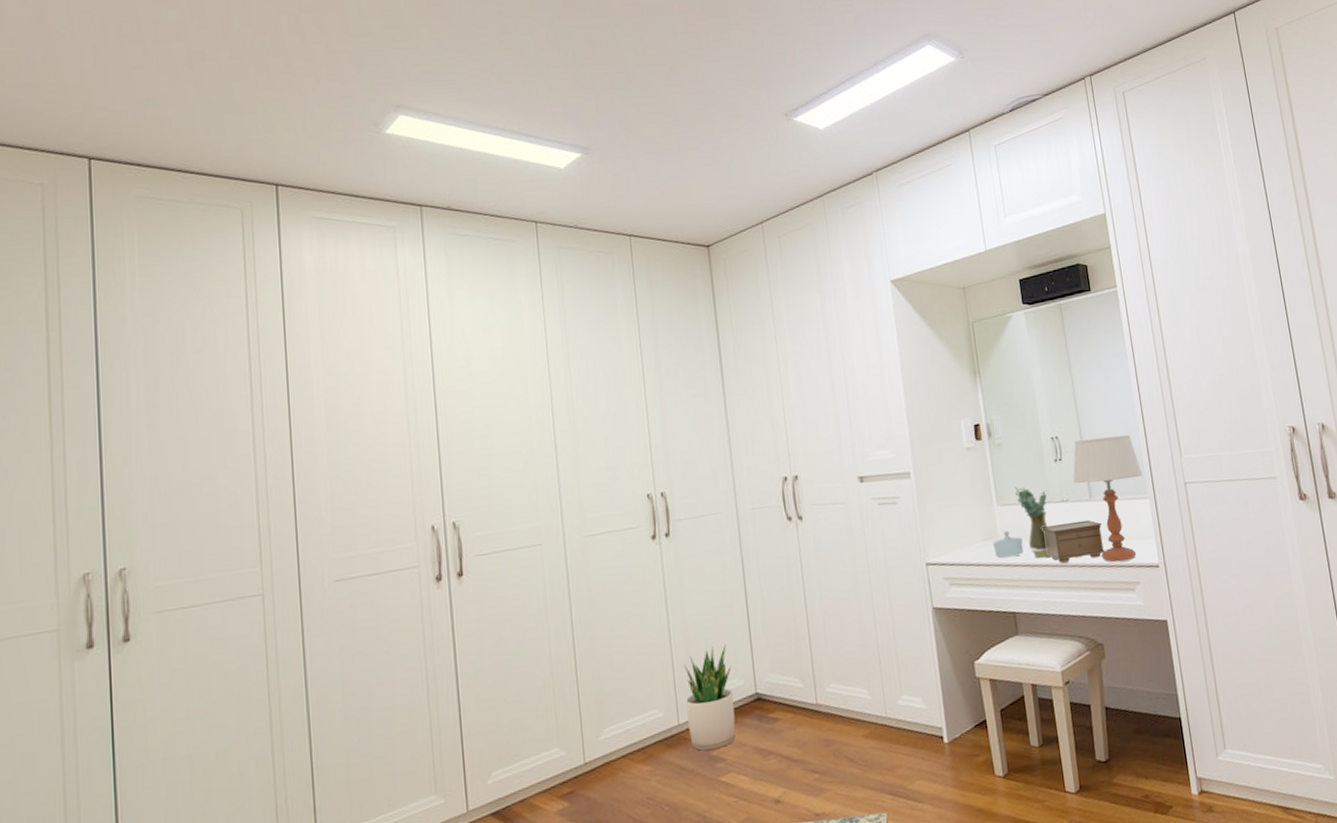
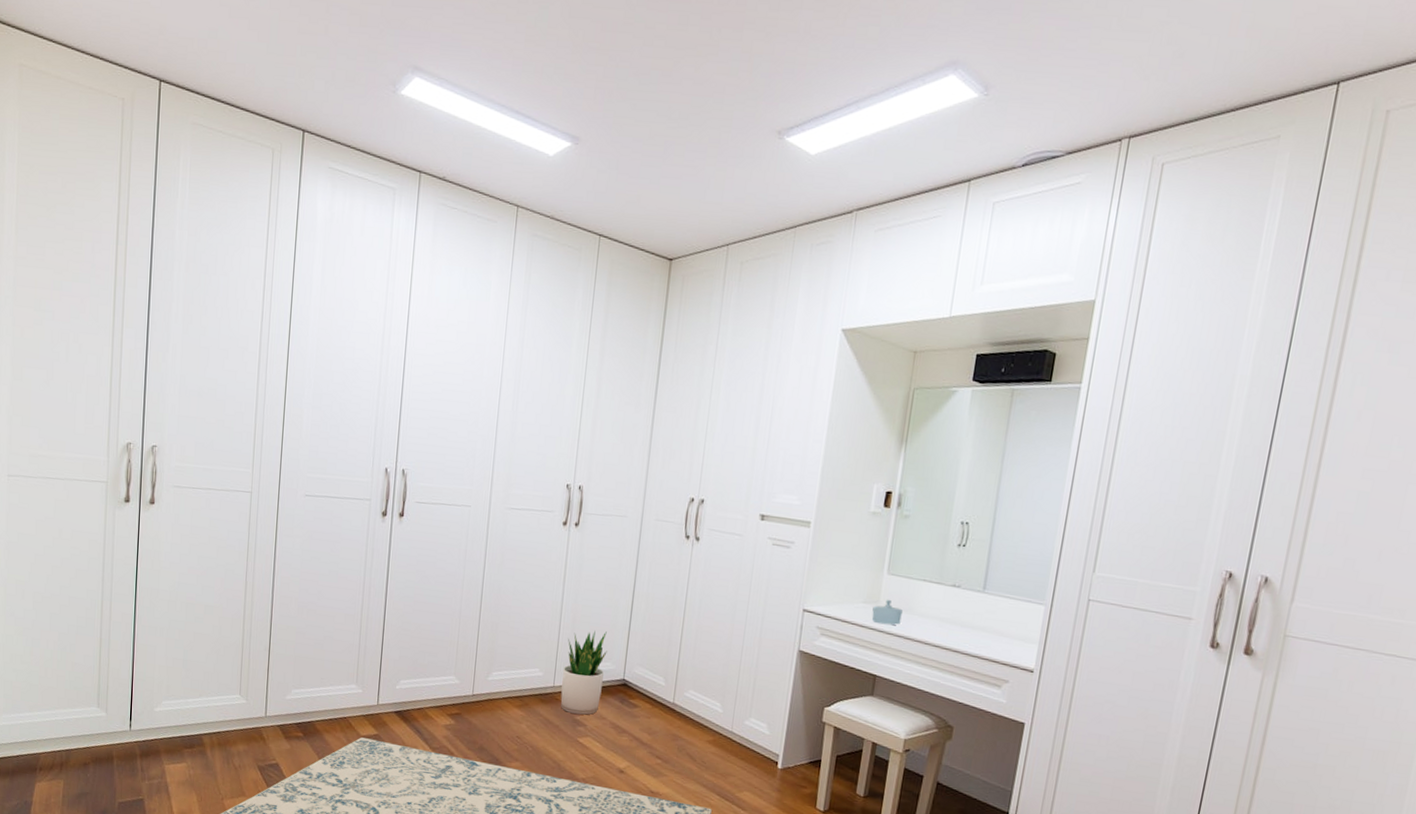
vase: present [1015,487,1050,559] -> none [908,560,940,635]
jewelry box: present [1041,519,1105,563] -> none [922,605,988,648]
table lamp: present [1073,435,1143,563] -> none [971,531,1047,659]

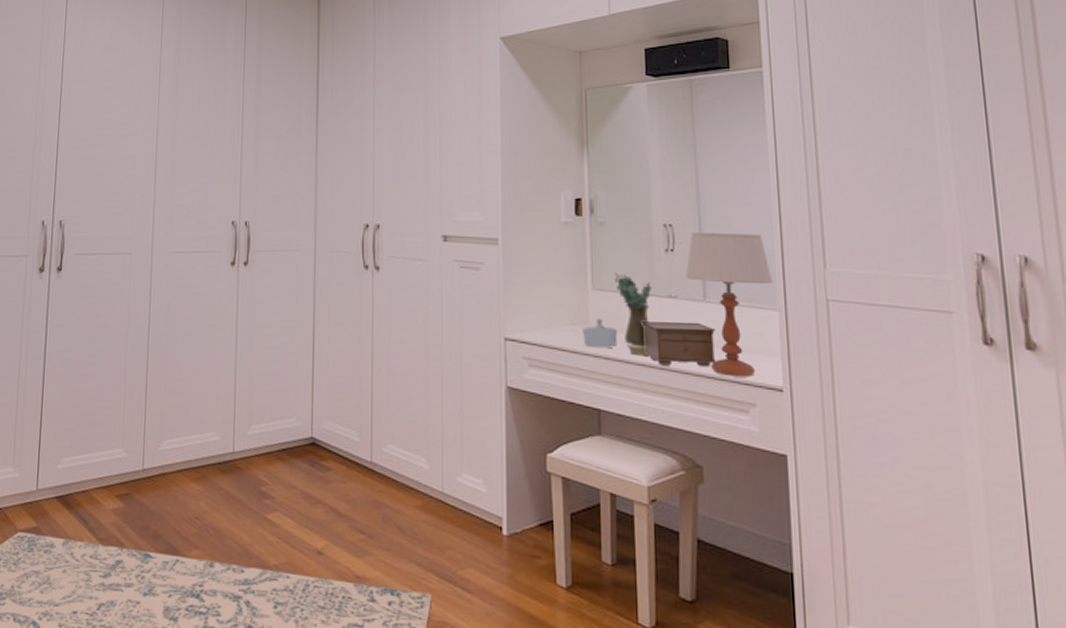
planter: present [560,630,607,715] -> none [242,381,290,485]
vase: none [908,560,940,635] -> present [615,272,651,357]
jewelry box: none [922,605,988,648] -> present [641,321,716,368]
table lamp: none [971,531,1047,659] -> present [685,233,774,378]

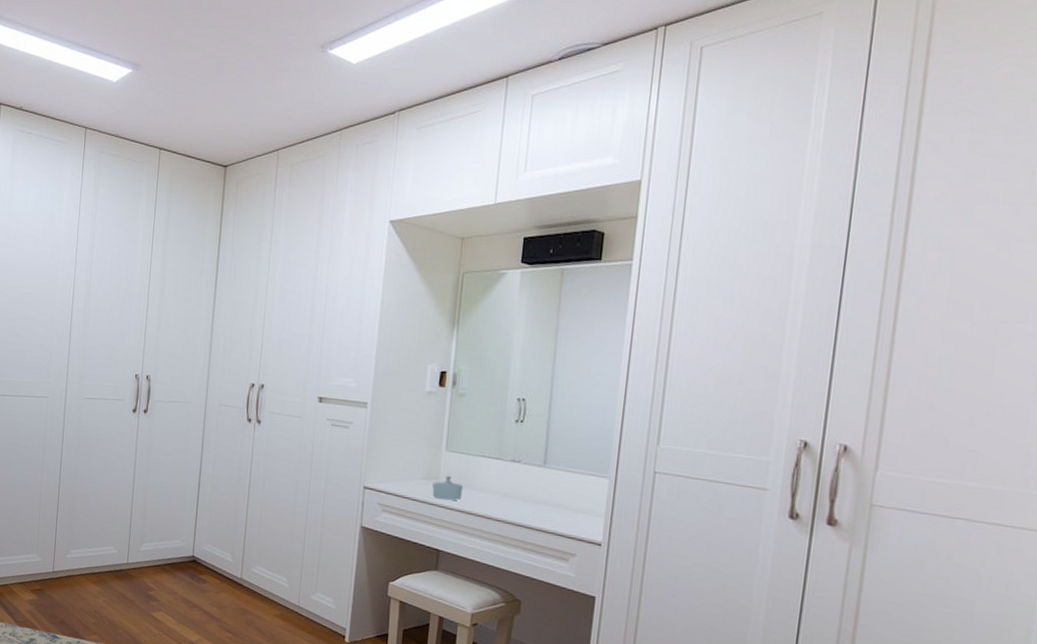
vase: present [615,272,651,357] -> none [466,437,499,510]
jewelry box: present [641,321,716,368] -> none [484,480,551,522]
table lamp: present [685,233,774,378] -> none [530,407,609,533]

